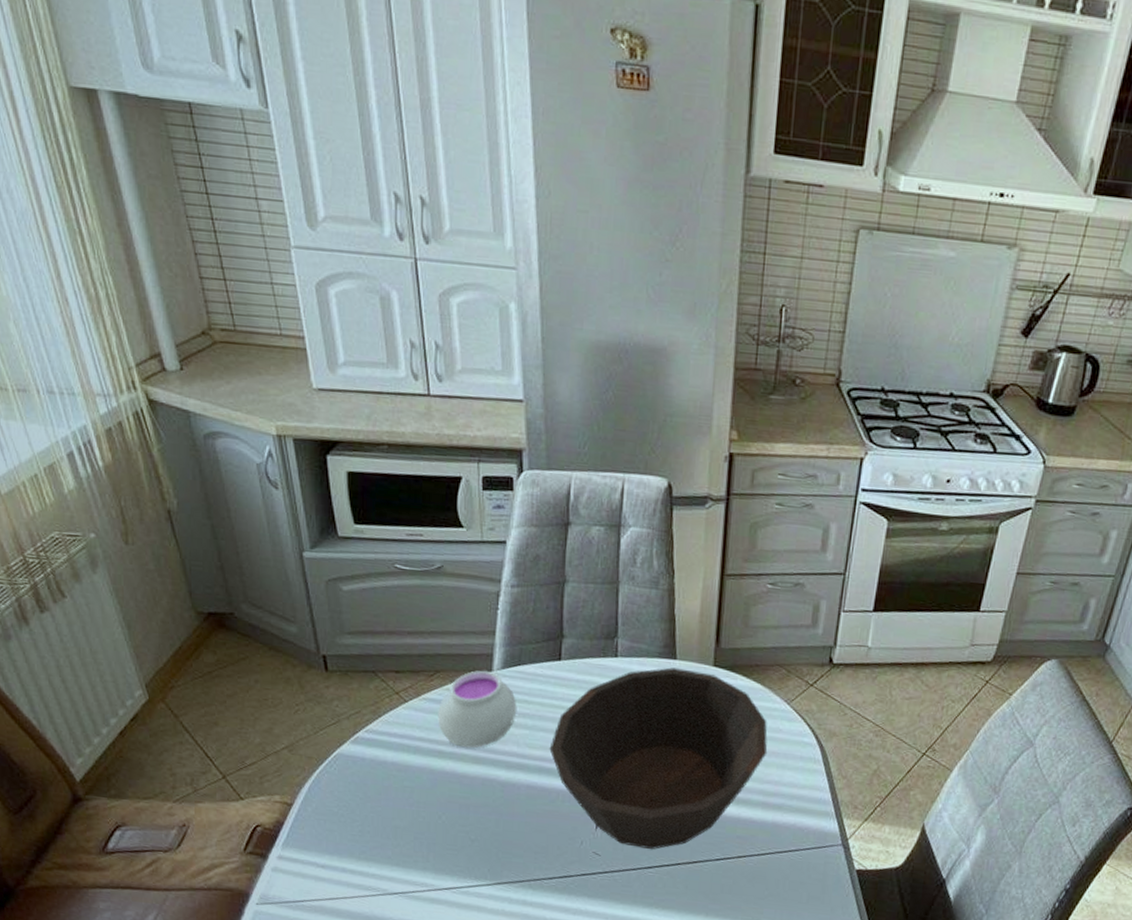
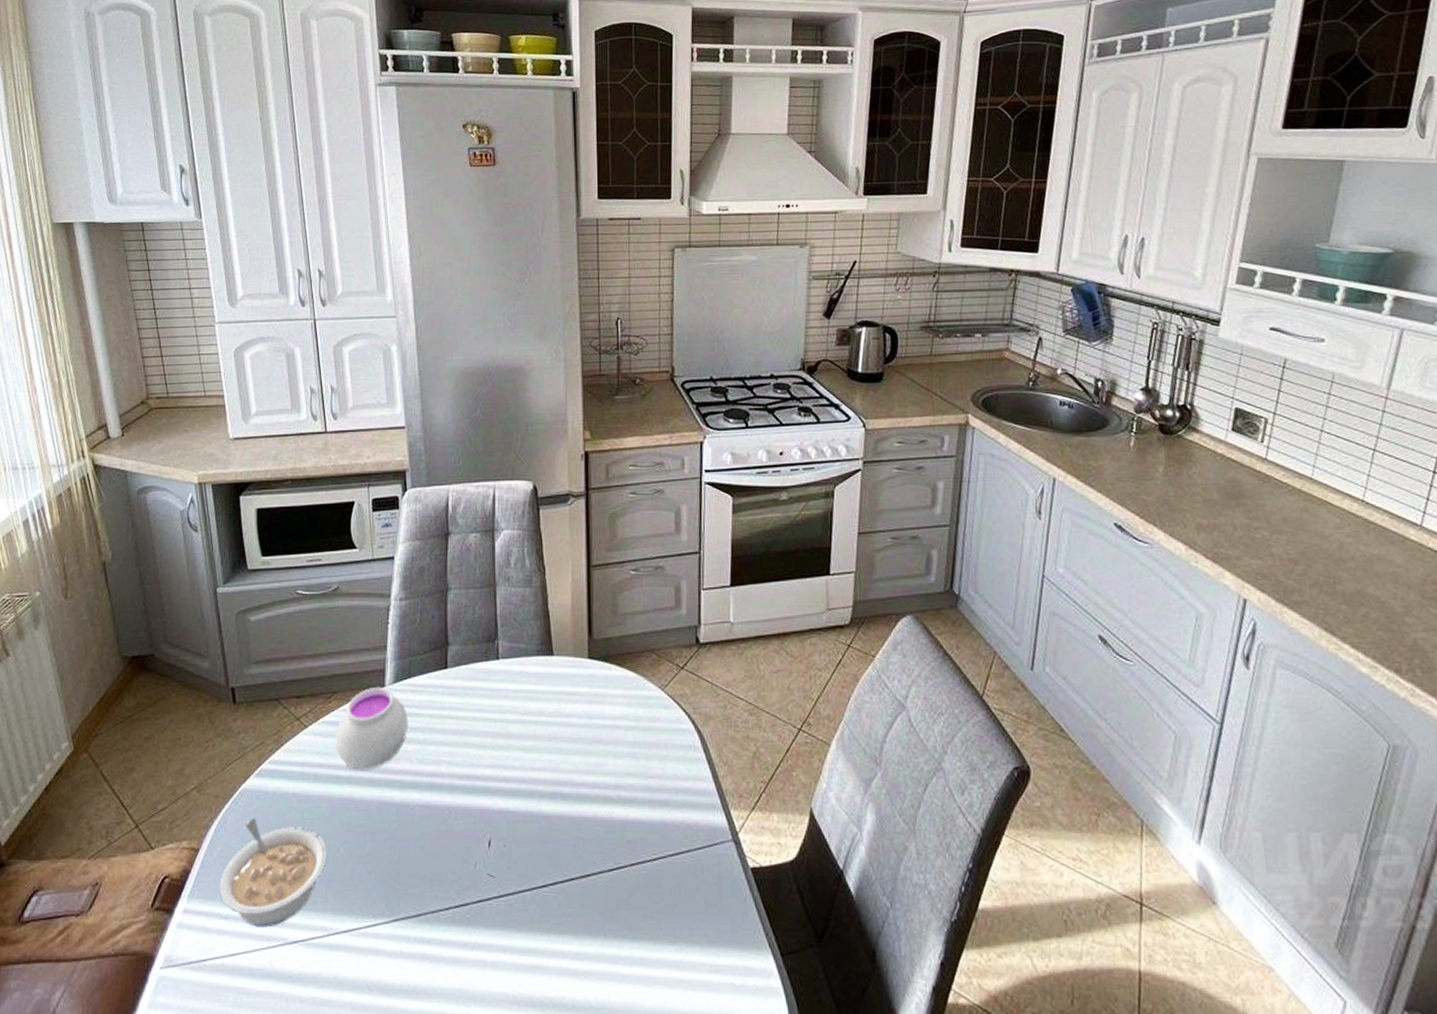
legume: none [315,780,428,879] -> present [219,817,327,928]
bowl: present [549,667,768,849] -> none [440,664,648,865]

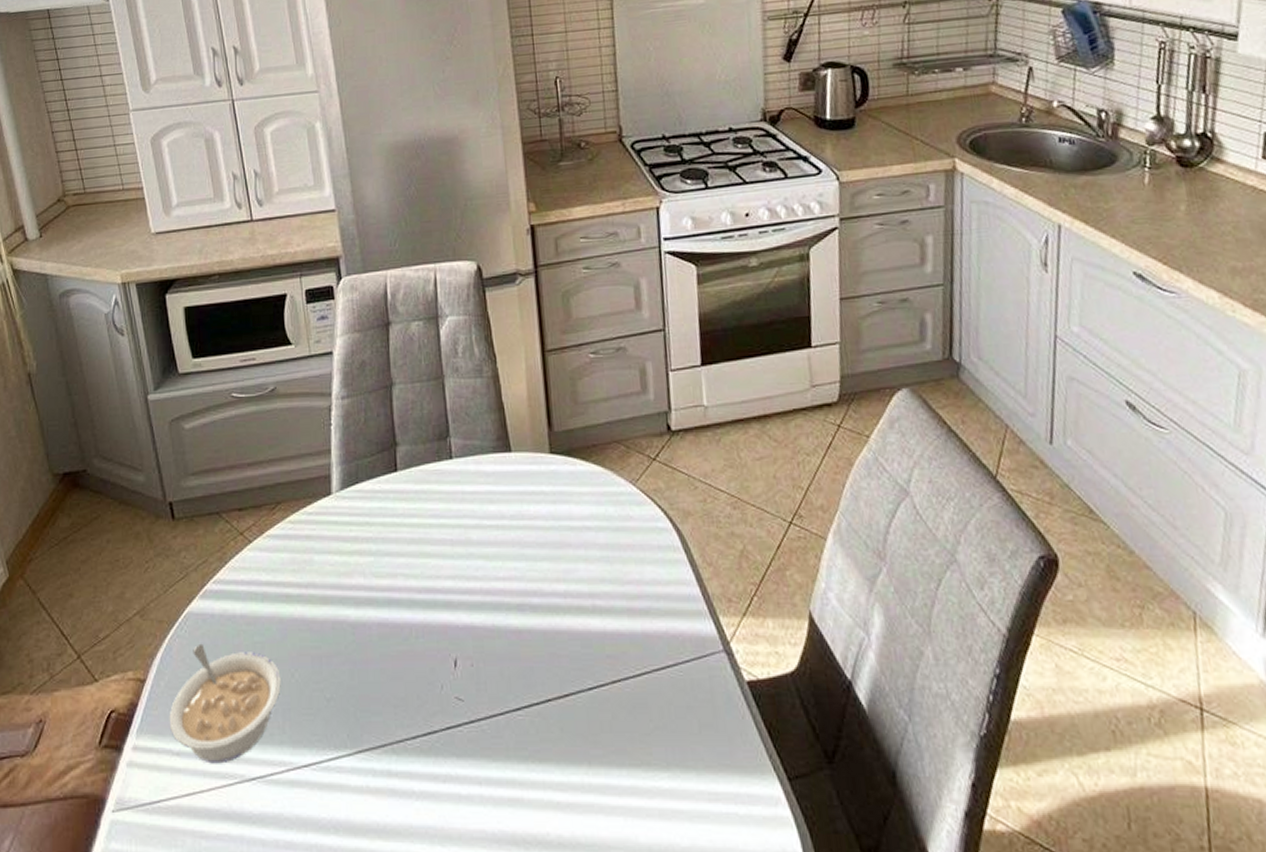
jar: present [335,686,409,770] -> none [282,494,360,587]

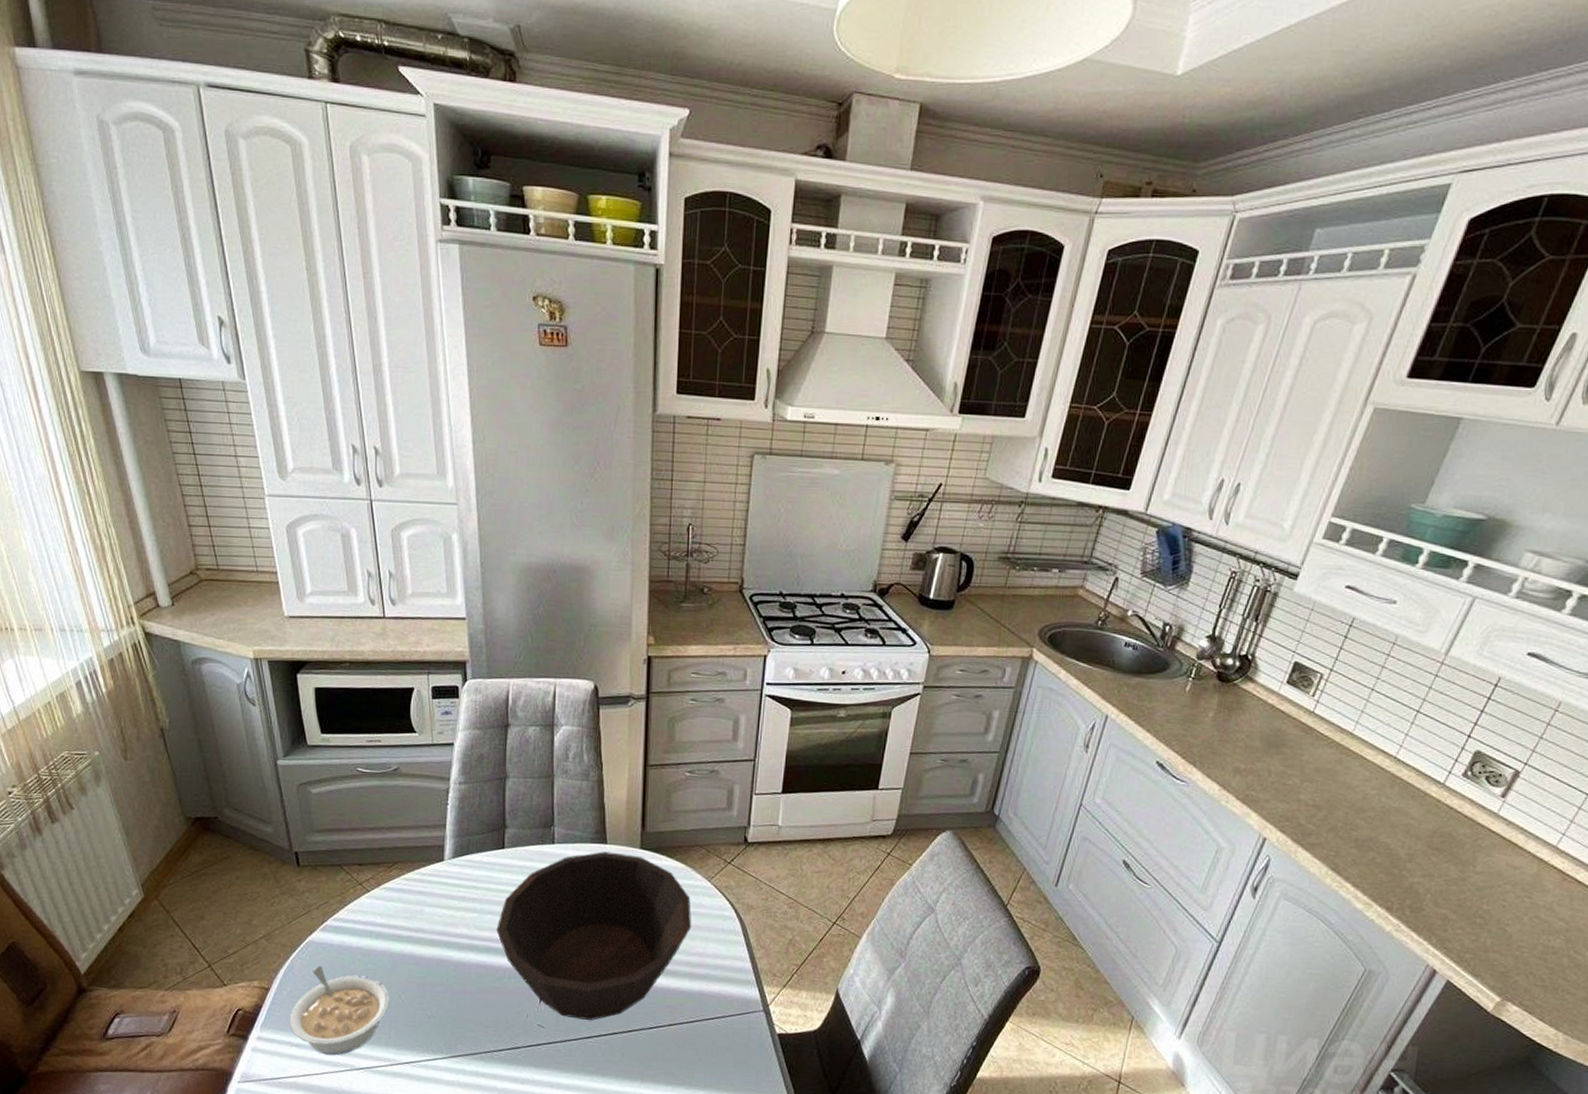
bowl: none [396,461,622,685] -> present [496,851,692,1020]

